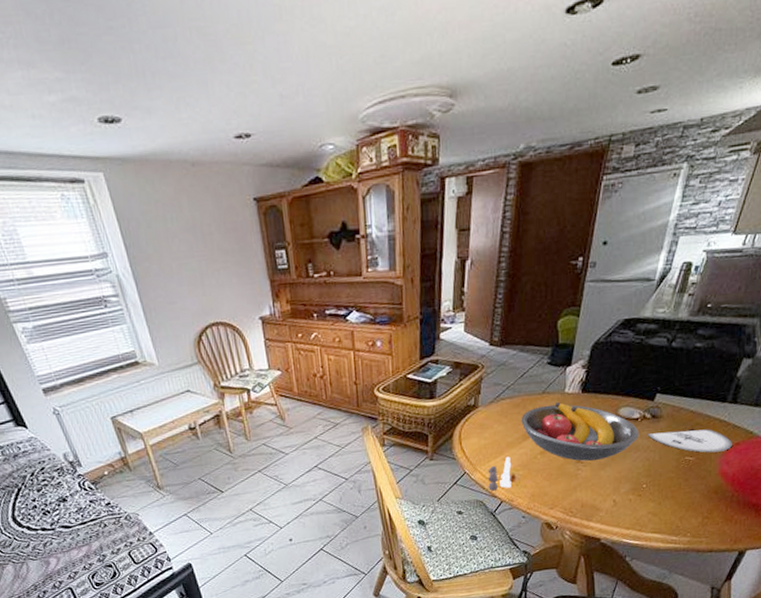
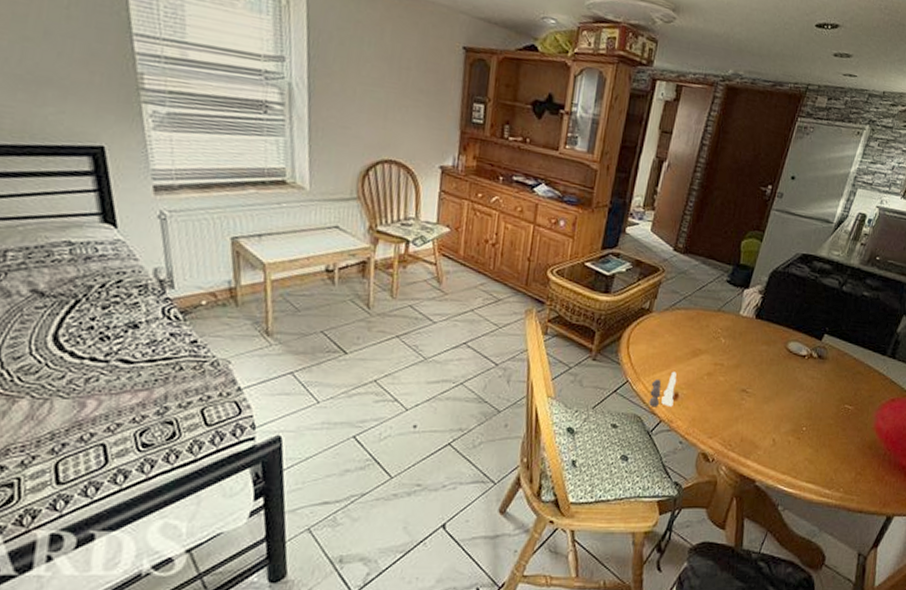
fruit bowl: present [521,401,639,461] -> none [693,322,805,392]
plate: present [647,427,732,453] -> none [812,374,888,406]

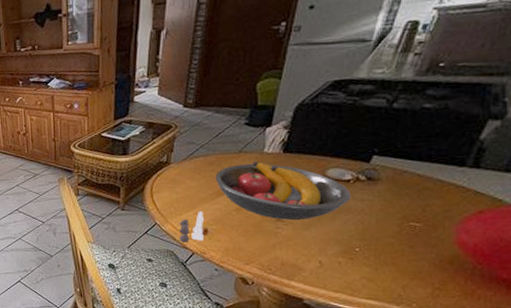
fruit bowl: none [693,322,805,392] -> present [215,161,352,220]

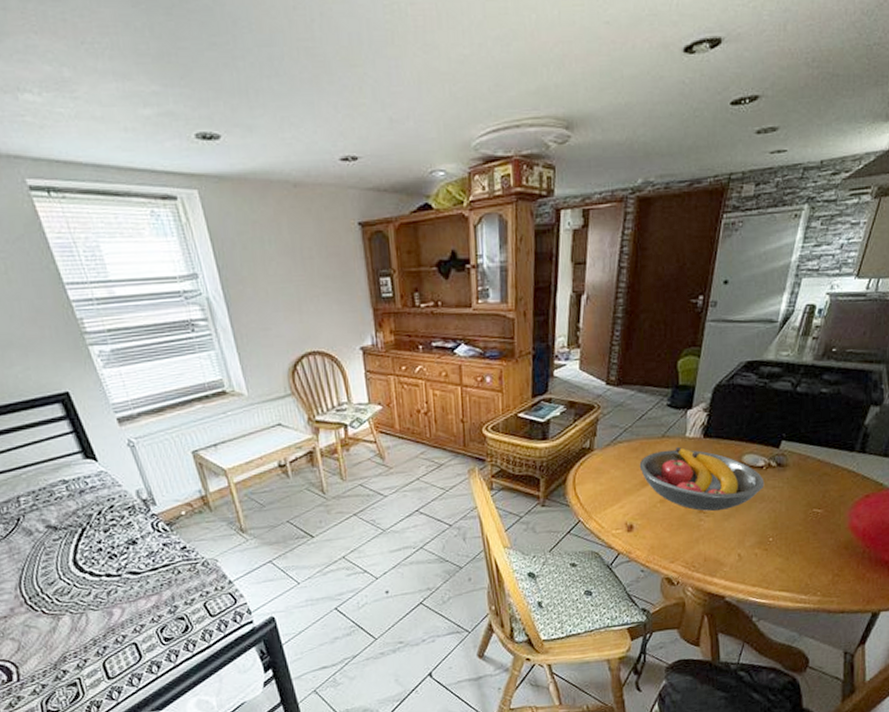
salt and pepper shaker set: present [179,211,205,243] -> none [604,504,630,542]

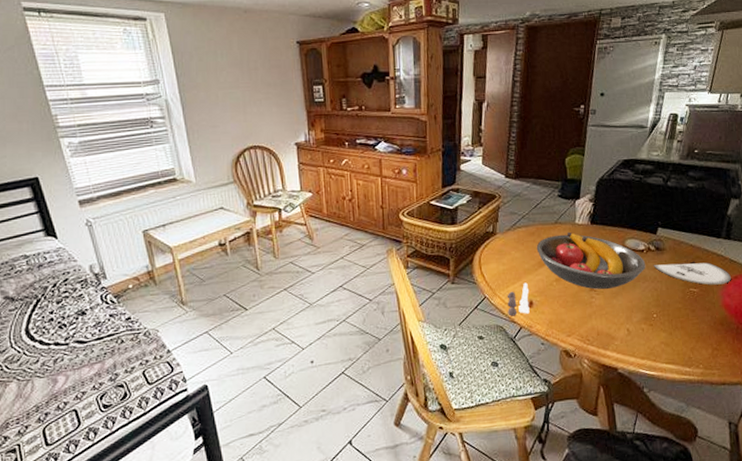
salt and pepper shaker set: none [604,504,630,542] -> present [507,282,530,317]
plate: none [773,477,862,505] -> present [653,260,731,285]

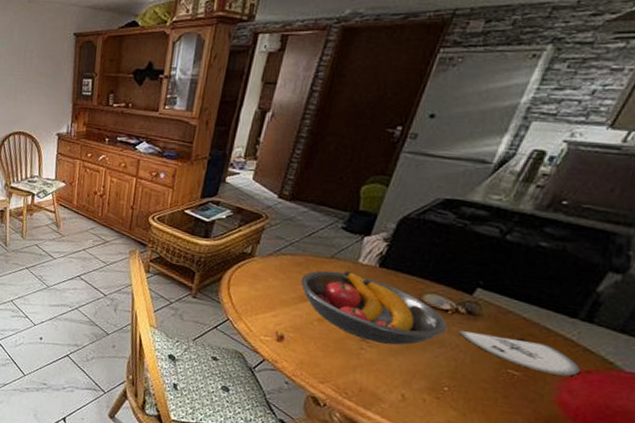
salt and pepper shaker set: present [507,282,530,317] -> none [251,314,283,348]

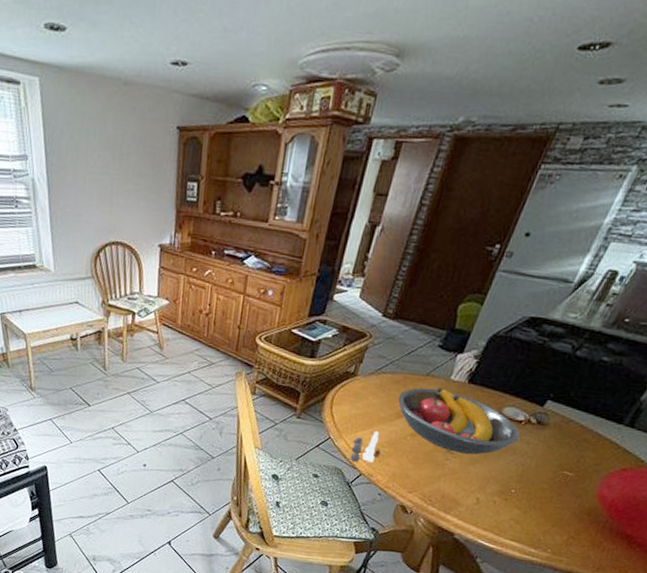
salt and pepper shaker set: none [251,314,283,348] -> present [350,431,379,463]
plate: present [458,330,580,376] -> none [528,439,619,474]

